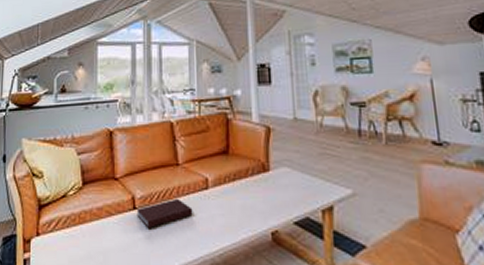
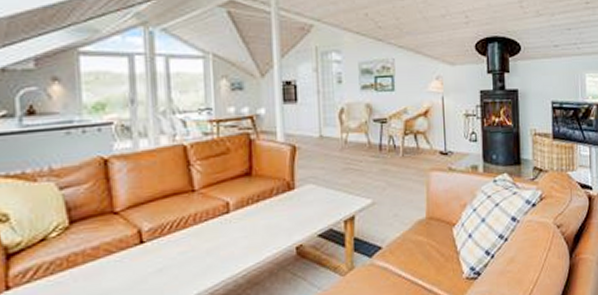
notebook: present [136,198,193,228] -> none [144,226,213,261]

